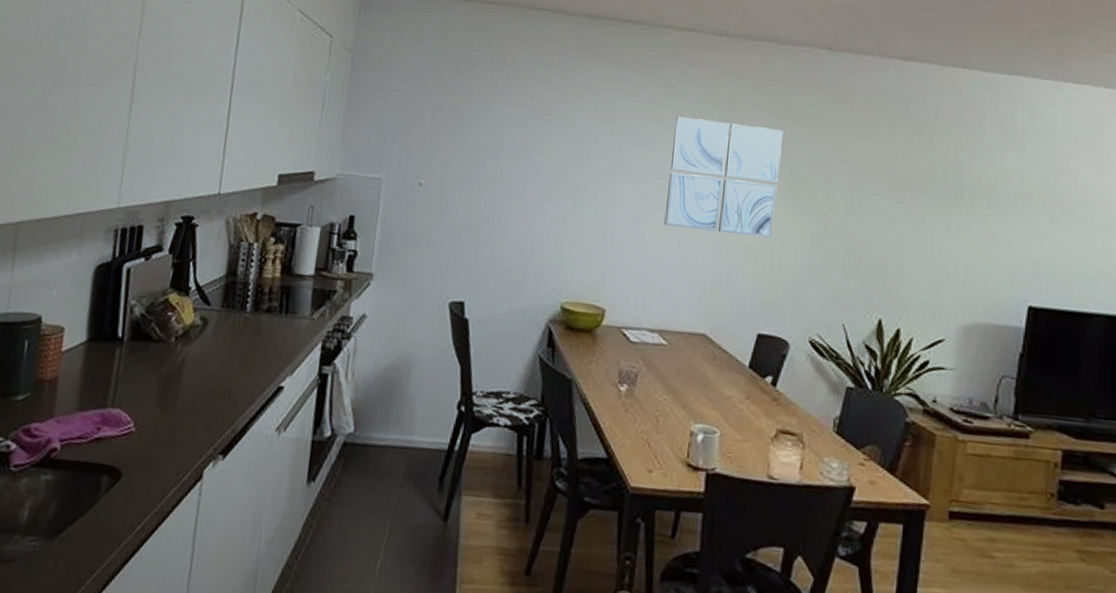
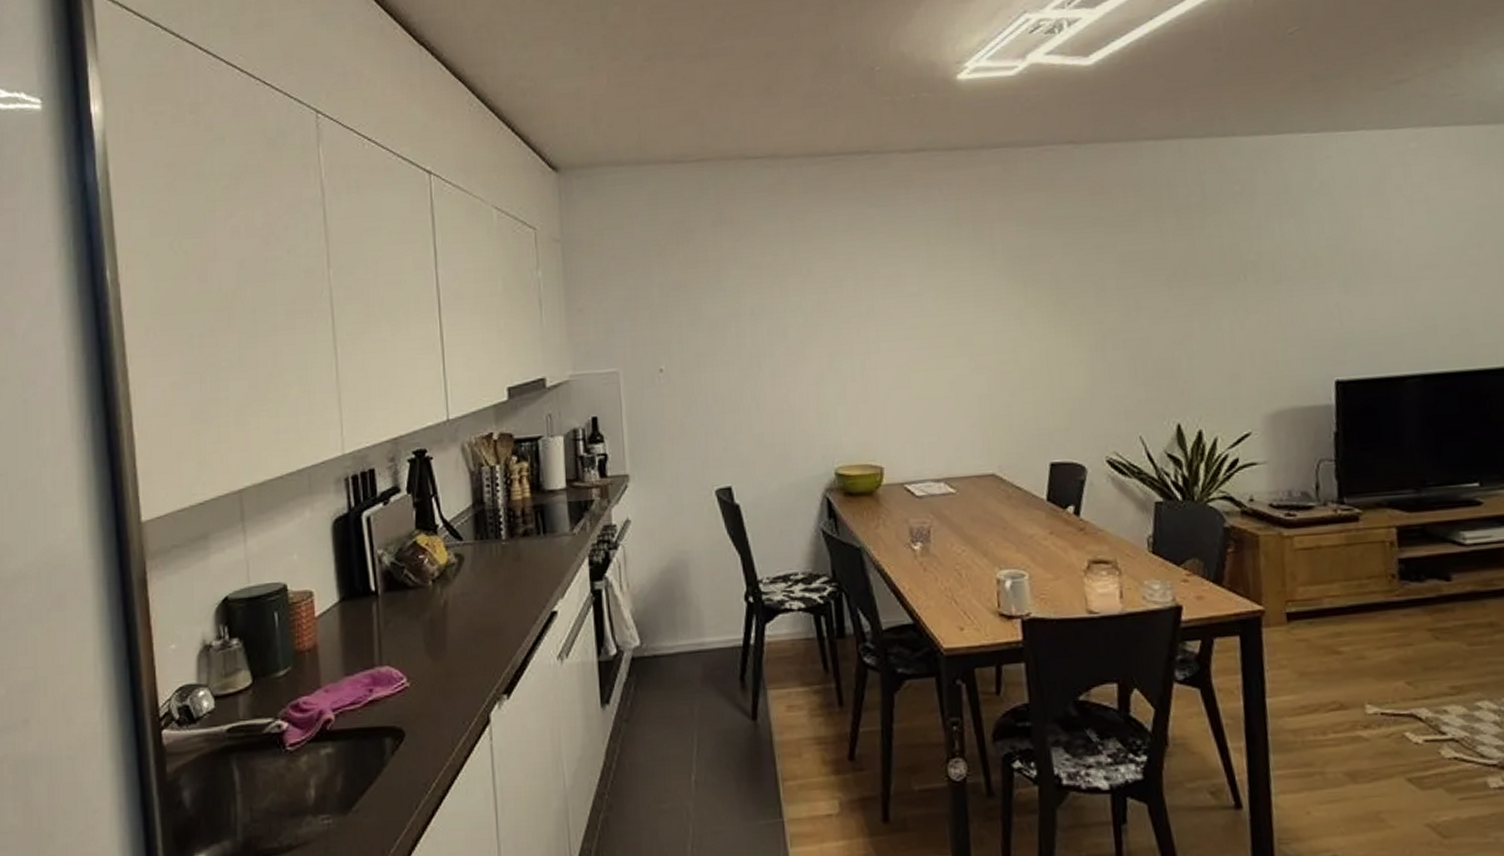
wall art: present [664,116,784,238] -> none [922,240,1047,367]

